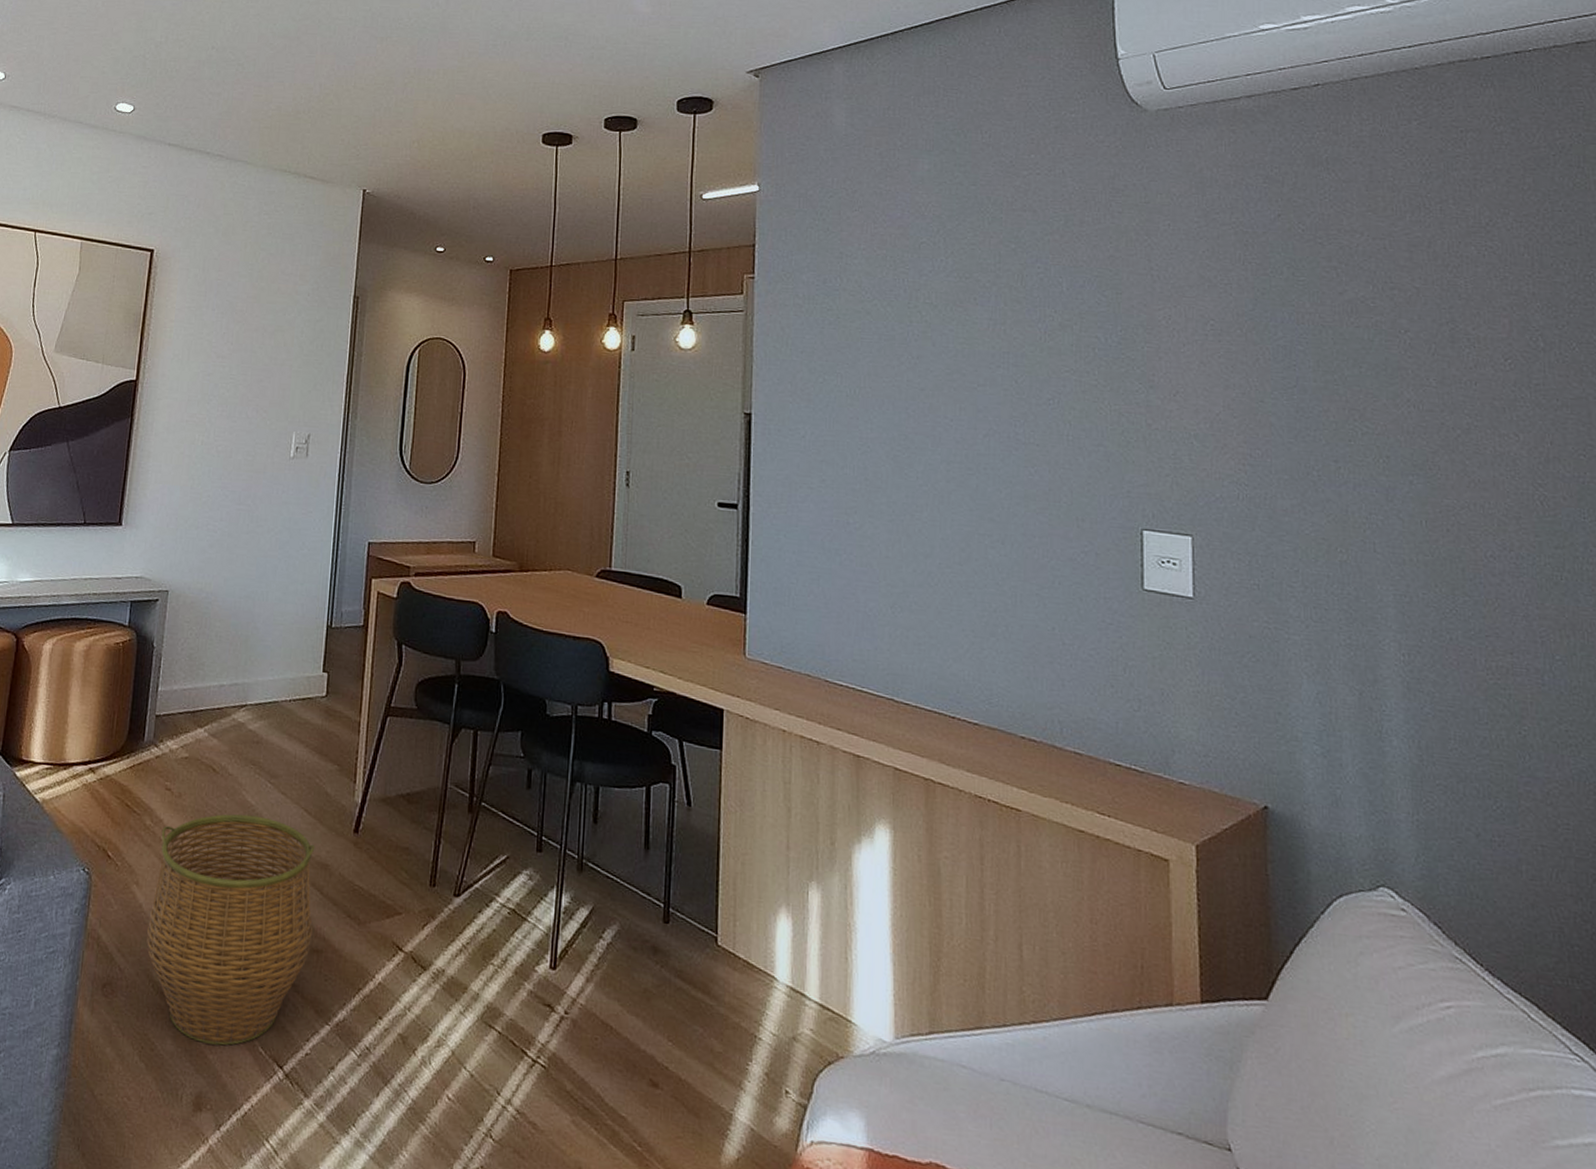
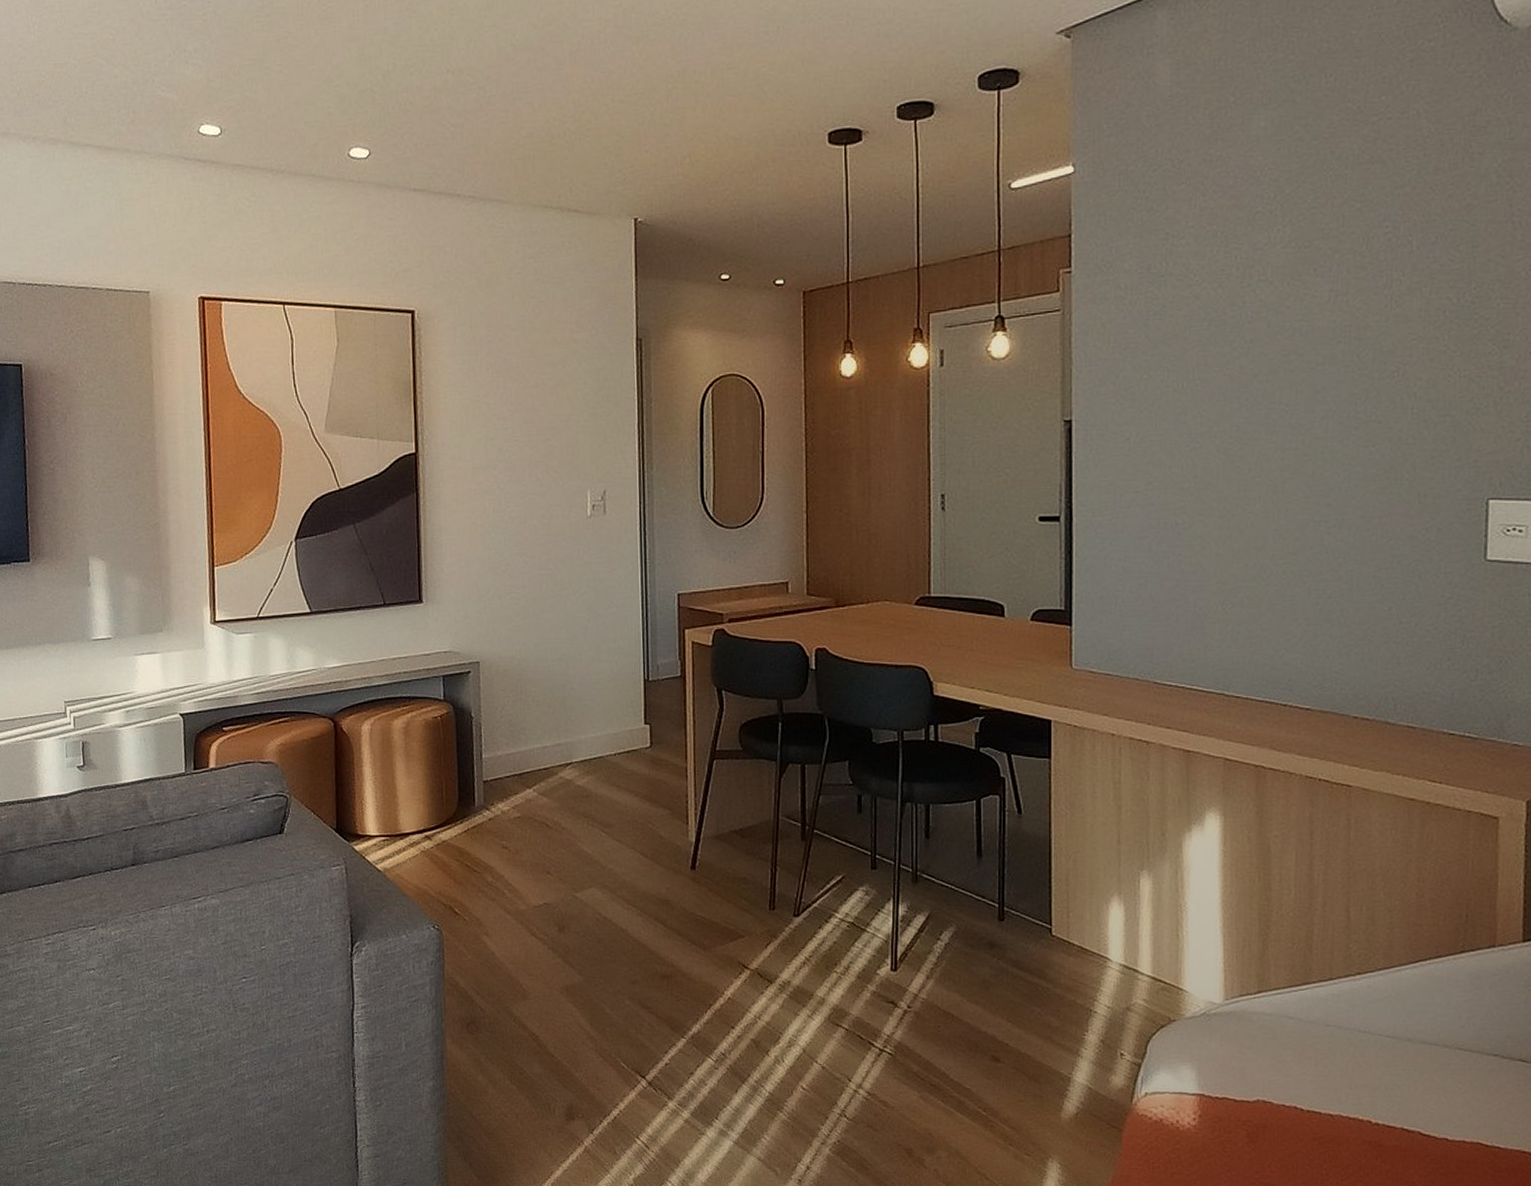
basket: present [146,814,315,1046] -> none [501,863,660,1064]

